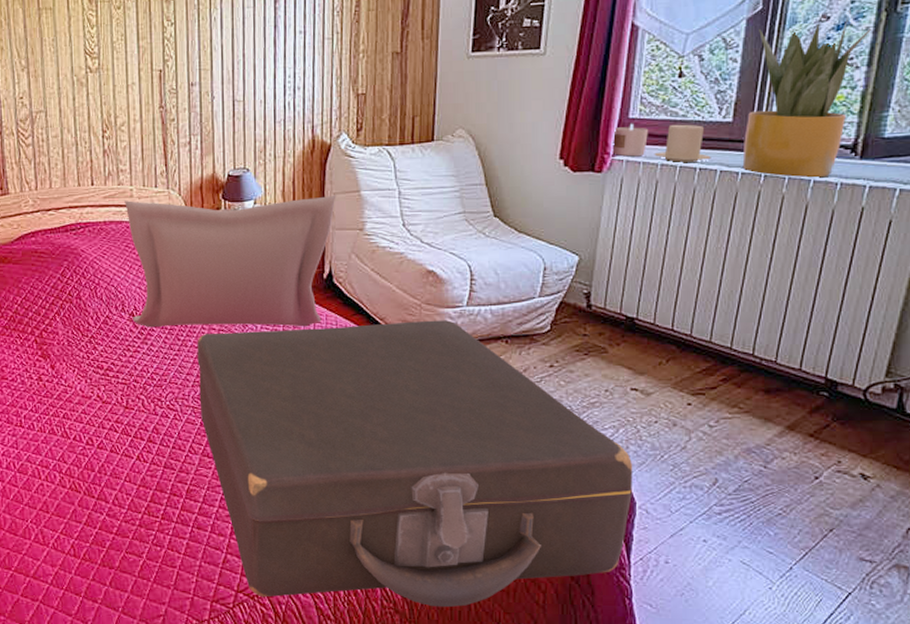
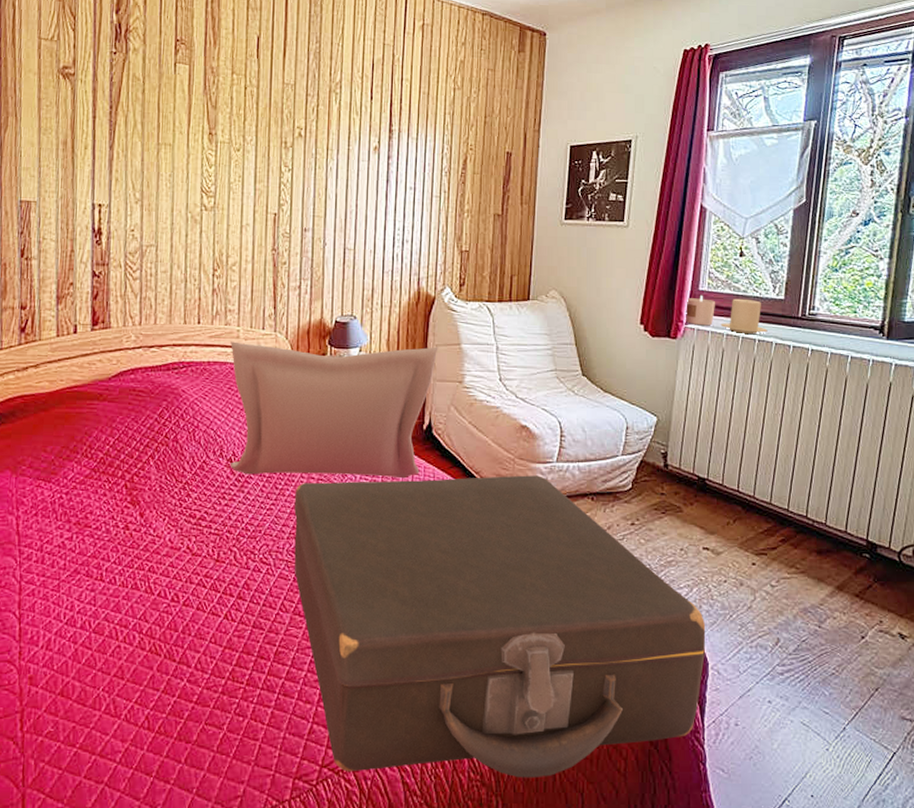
planter: present [742,17,874,178] -> none [793,215,893,354]

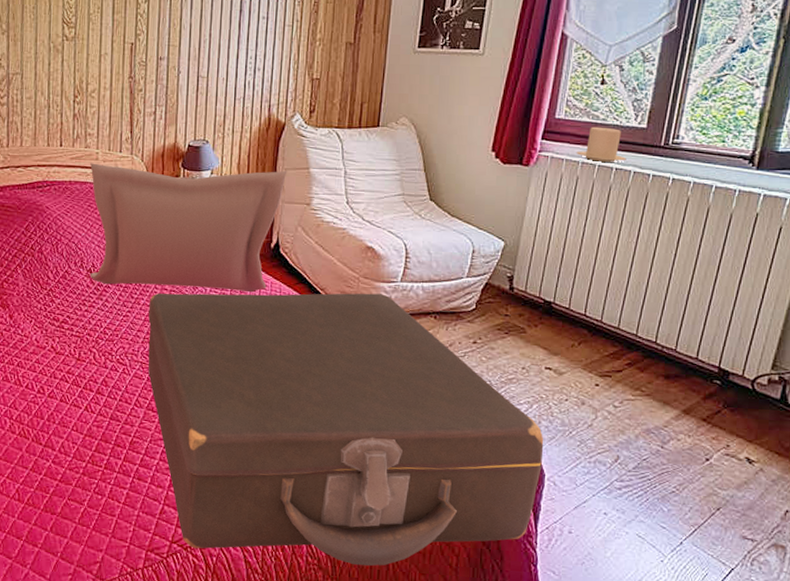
candle: present [686,295,715,326] -> none [540,123,572,154]

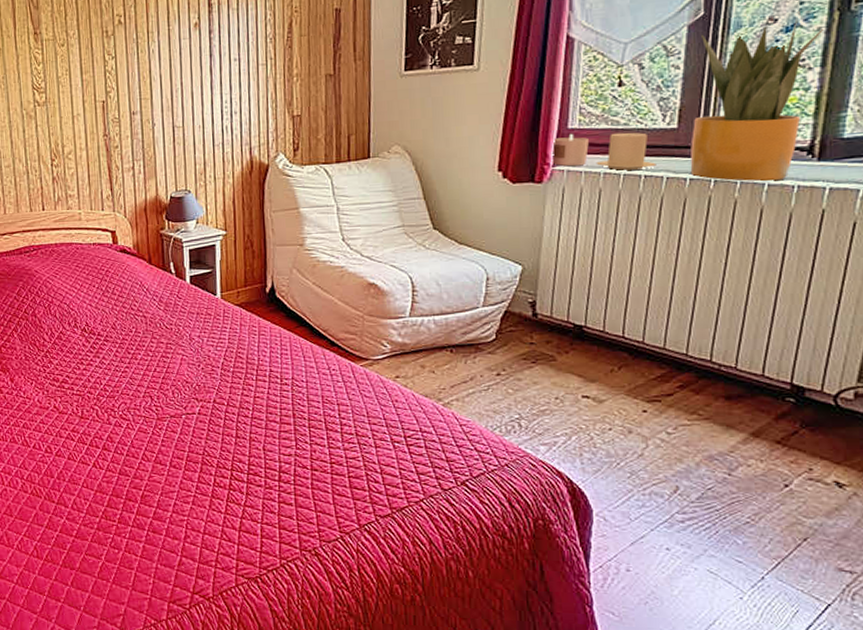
cushion: present [89,163,287,293] -> none [74,212,276,342]
suitcase: present [148,293,544,567] -> none [146,331,589,612]
candle: none [540,123,572,154] -> present [552,133,589,167]
planter: none [653,41,773,184] -> present [690,19,826,182]

